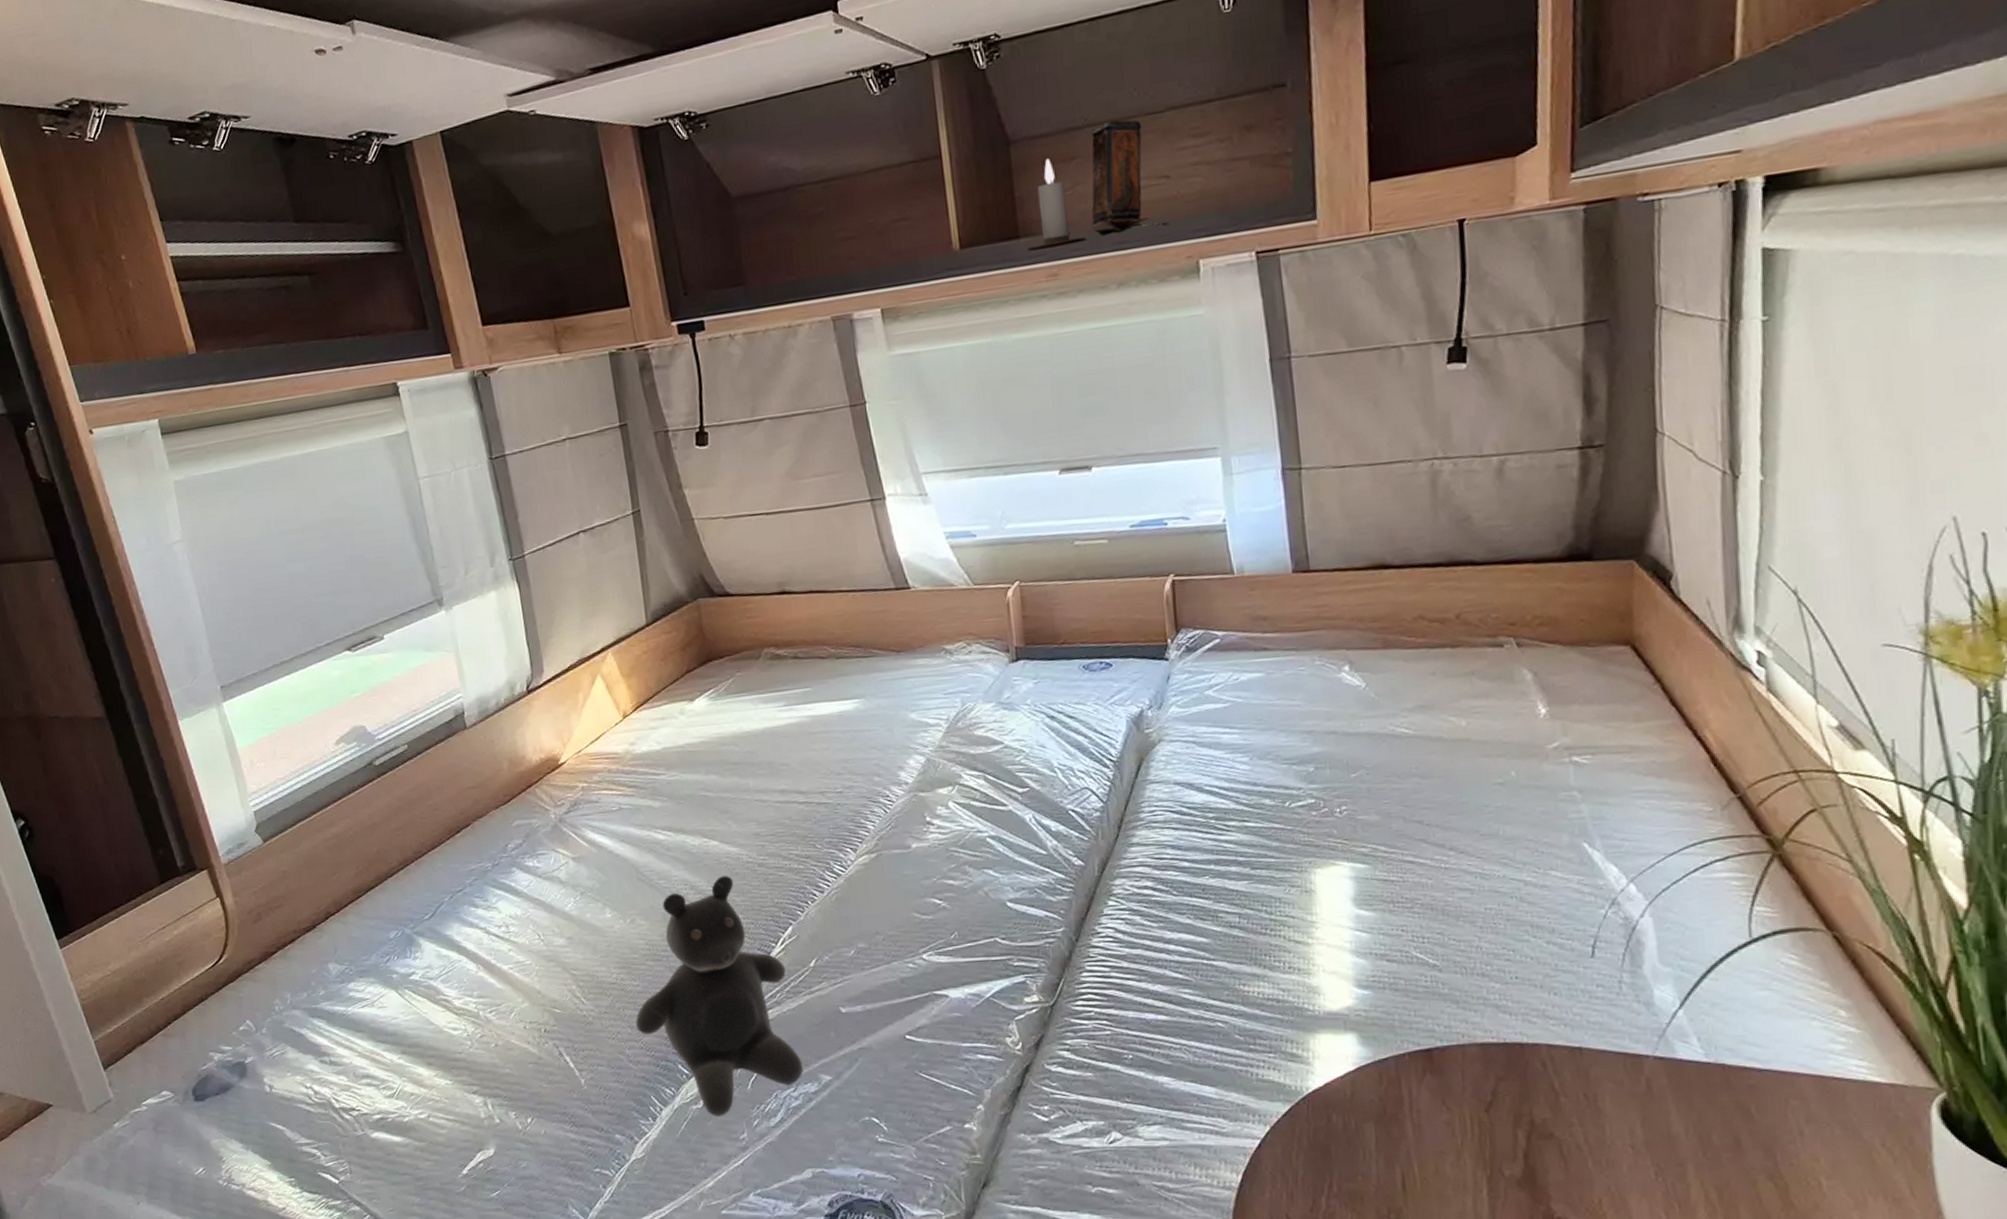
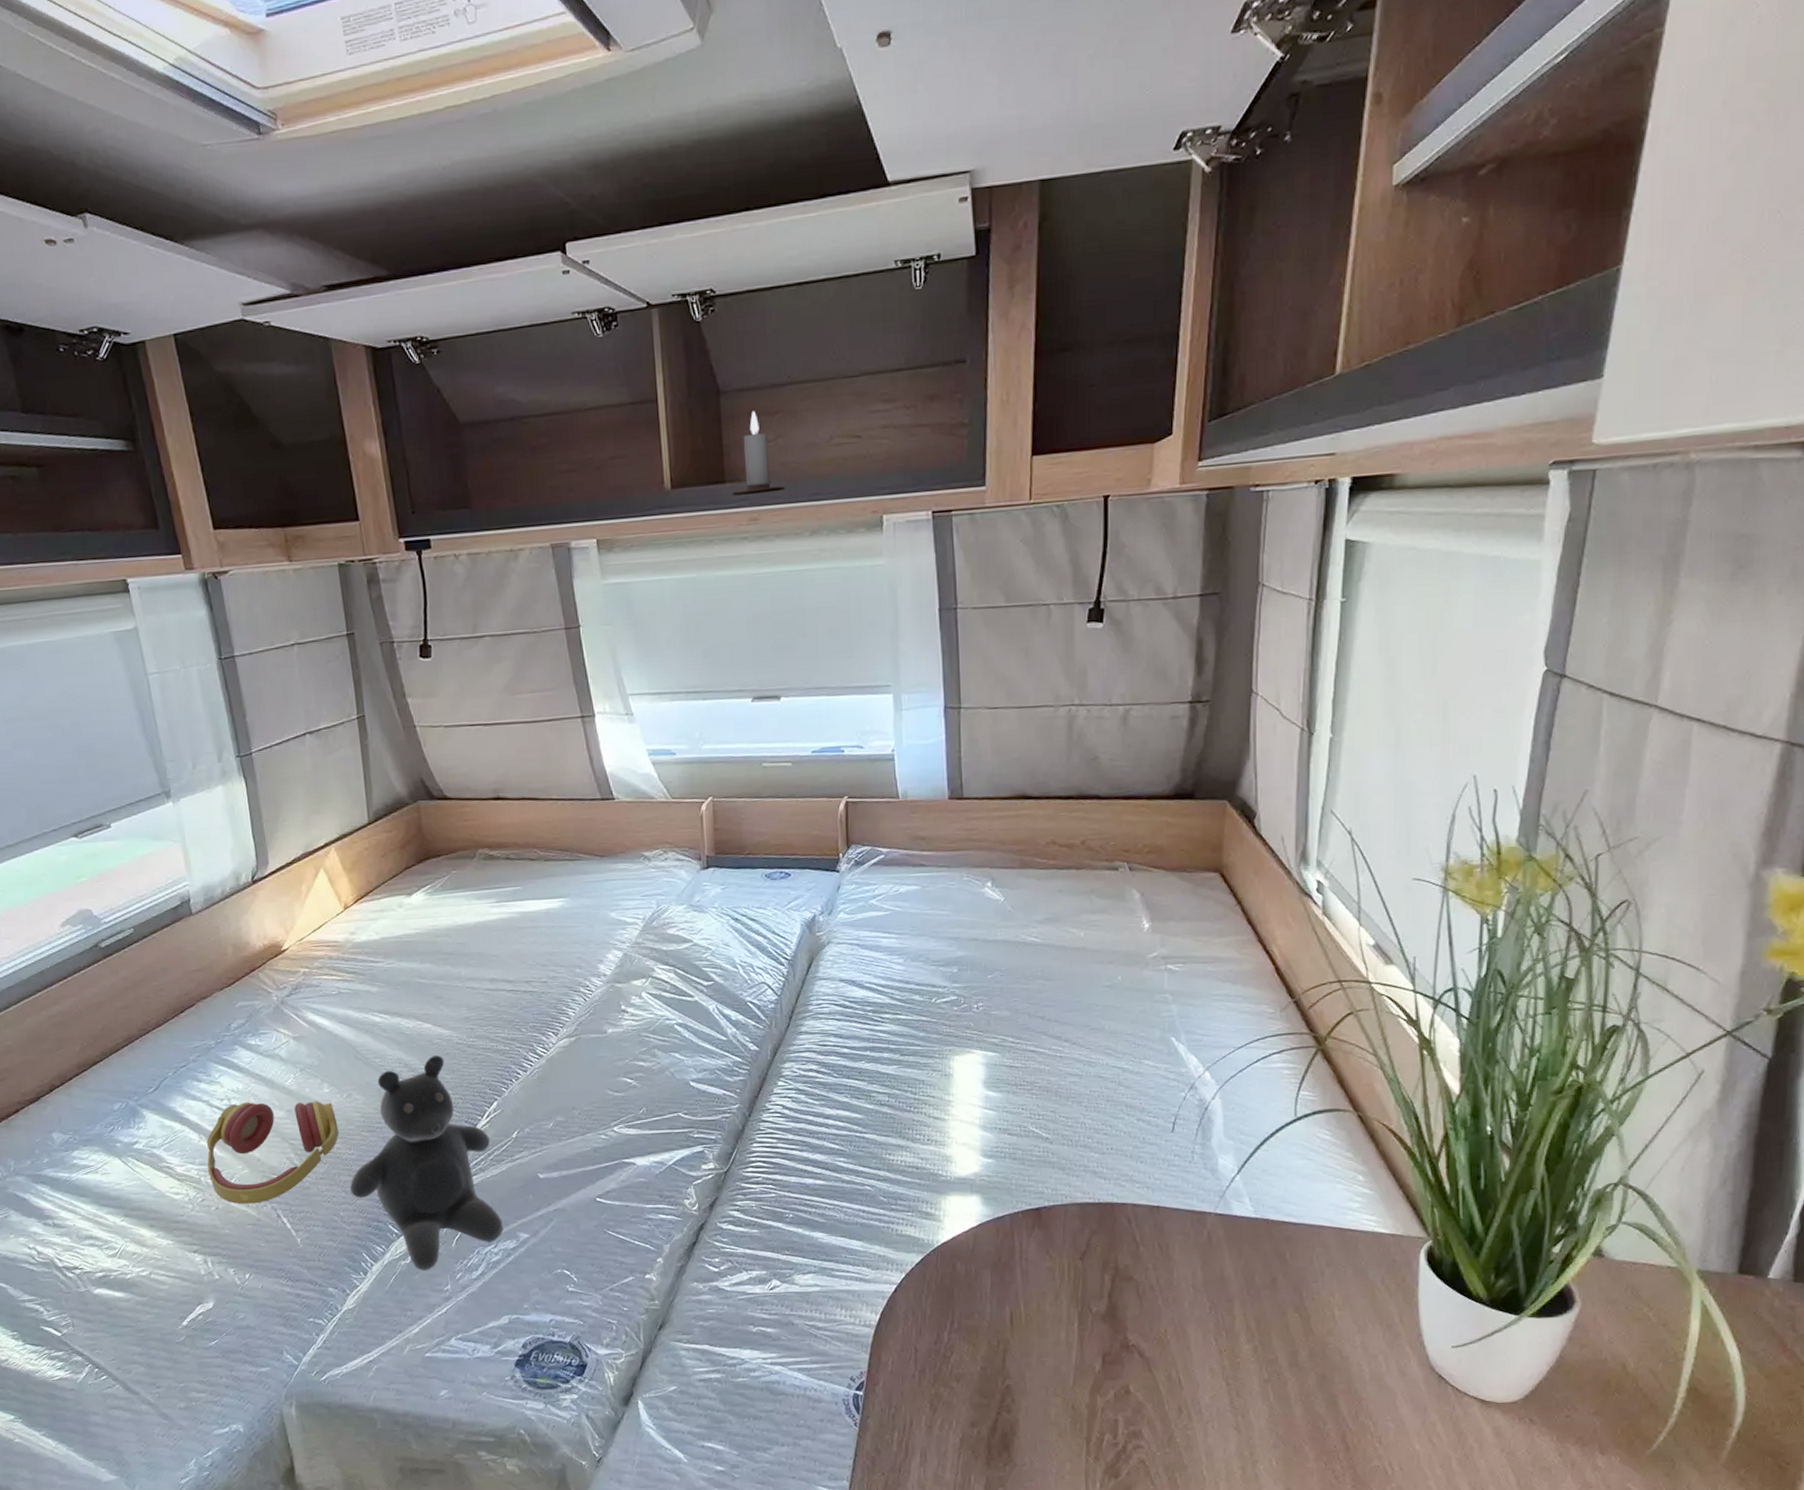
headphones: none [484,927,623,1041] -> present [206,1101,339,1204]
decorative box: present [1092,119,1170,236] -> none [790,380,859,487]

